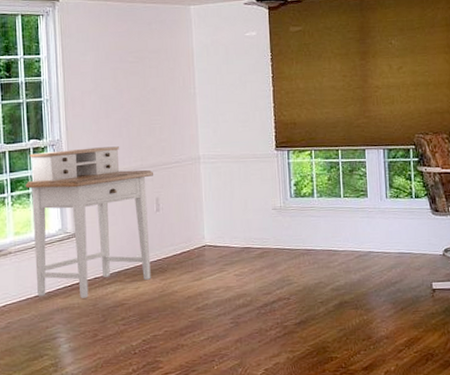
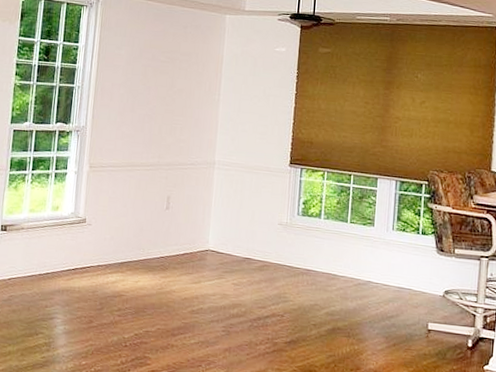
desk: present [25,146,153,298] -> none [42,136,168,284]

